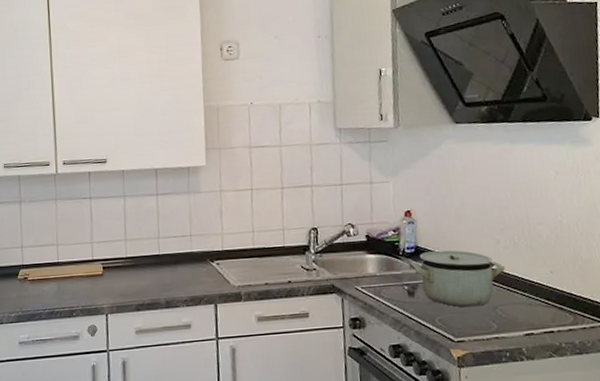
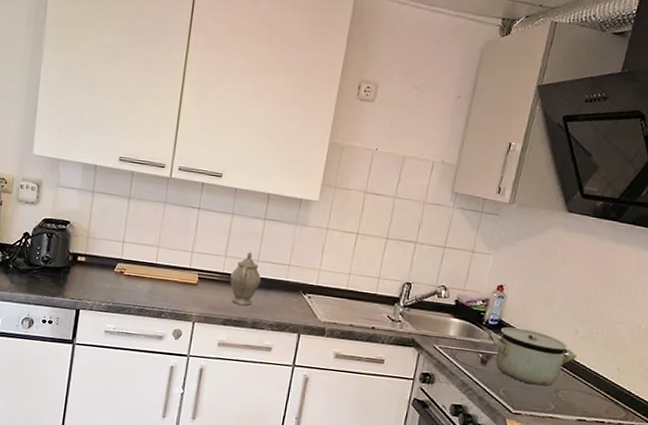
teapot: none [134,231,166,287] -> present [230,252,261,306]

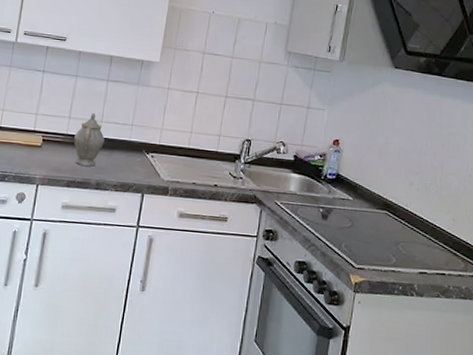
saucepan: present [489,327,578,386] -> none [328,181,414,240]

